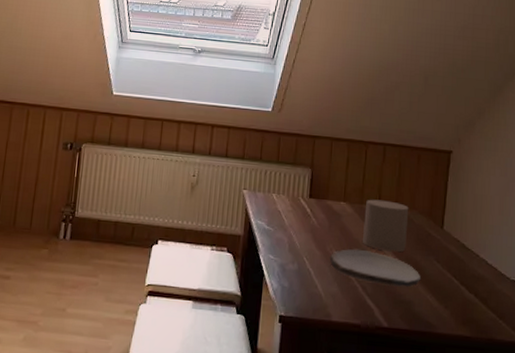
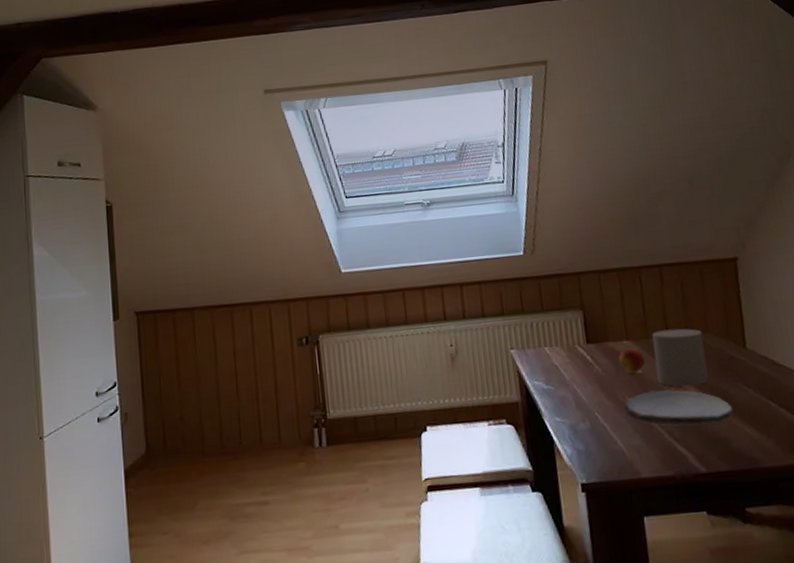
fruit: none [334,209,356,231] -> present [619,348,645,374]

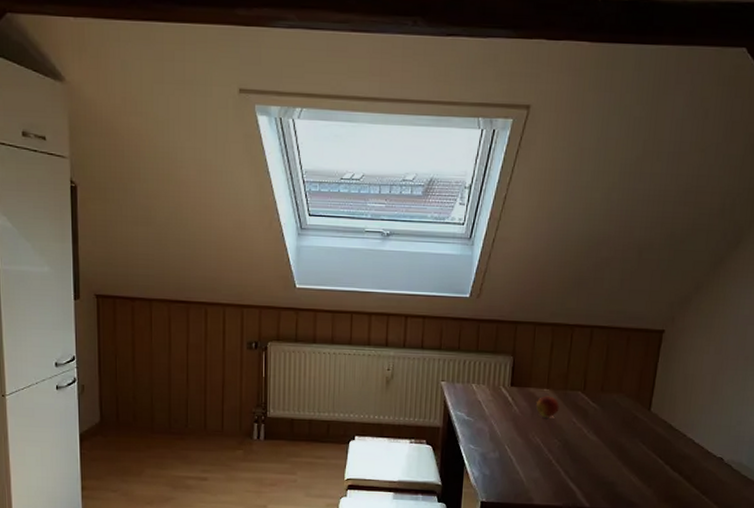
plate: present [624,390,734,426] -> none [531,434,626,470]
candle: present [652,328,709,387] -> none [566,384,616,436]

